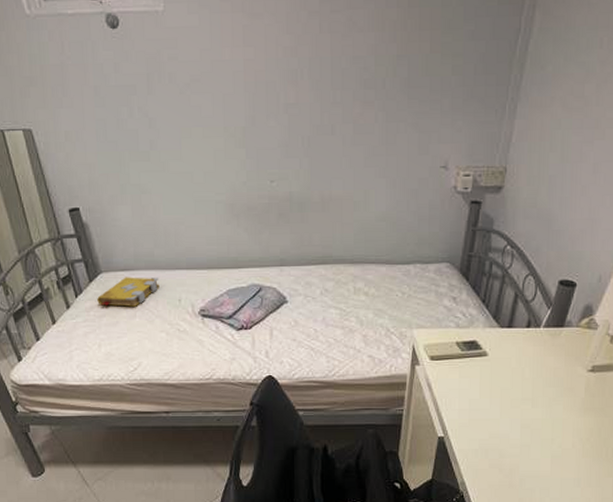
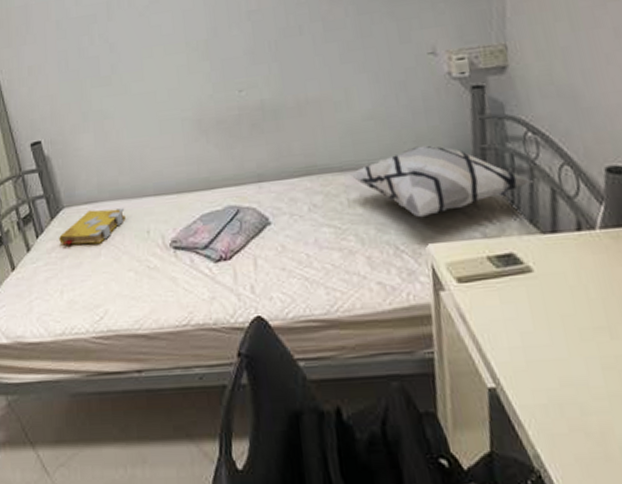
decorative pillow: none [359,248,503,308] -> present [350,145,533,218]

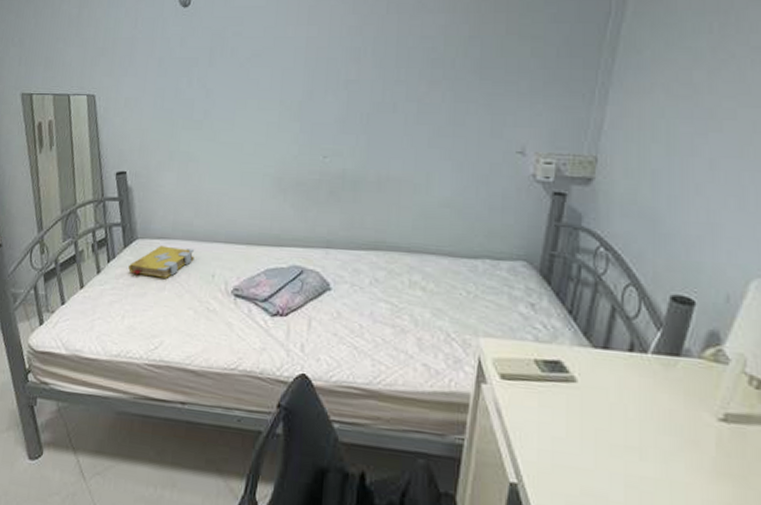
decorative pillow: present [350,145,533,218] -> none [416,241,595,311]

